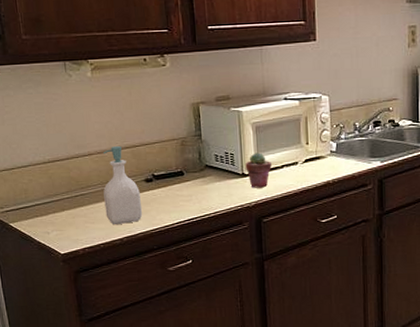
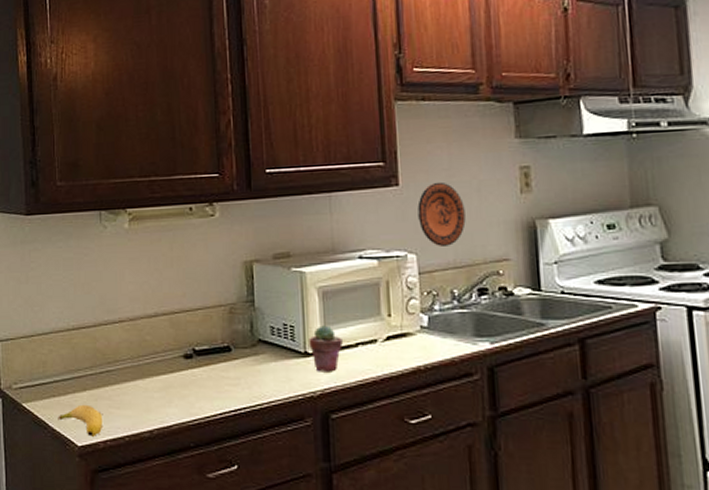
banana: none [42,221,81,246] -> present [58,404,102,437]
soap bottle: present [103,146,143,225] -> none [133,312,179,413]
decorative plate: none [330,37,367,89] -> present [417,181,466,246]

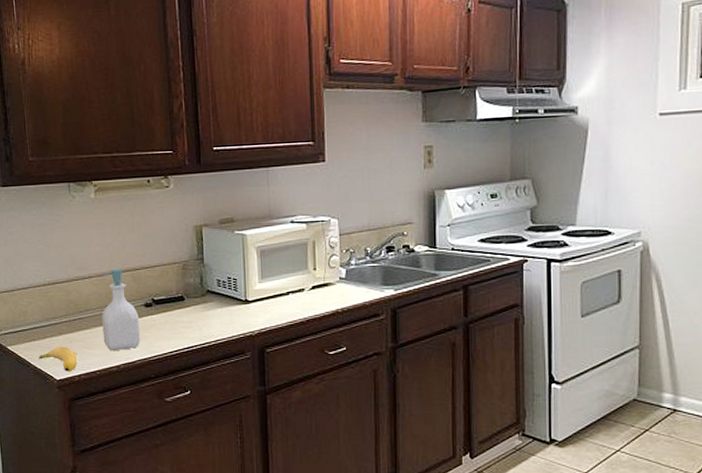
soap bottle: none [133,312,179,413] -> present [102,269,141,351]
potted succulent: present [309,325,343,372] -> none [249,278,276,316]
decorative plate: present [417,181,466,246] -> none [340,158,379,212]

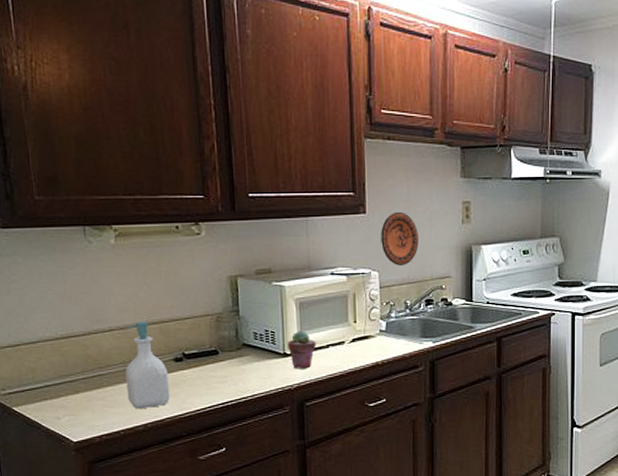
banana: present [38,346,77,372] -> none [51,405,97,433]
potted succulent: none [249,278,276,316] -> present [287,331,316,369]
decorative plate: none [340,158,379,212] -> present [381,211,419,265]

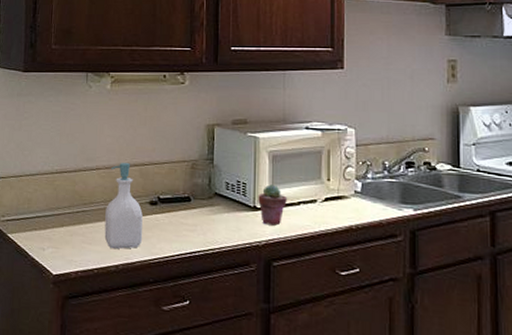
decorative plate: present [381,211,419,265] -> none [359,68,399,124]

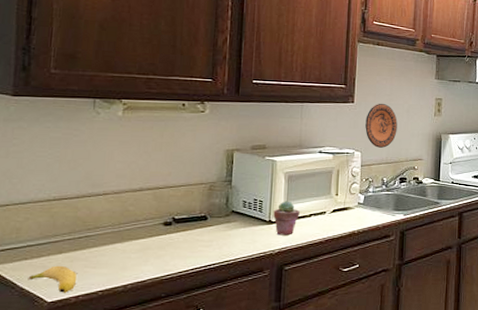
banana: none [37,238,76,267] -> present [28,265,76,293]
soap bottle: present [104,163,143,250] -> none [111,187,156,271]
decorative plate: none [359,68,399,124] -> present [365,103,398,148]

